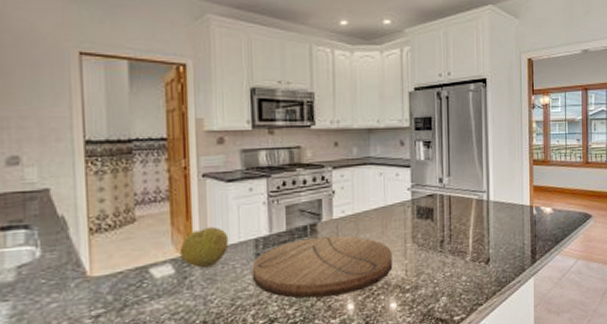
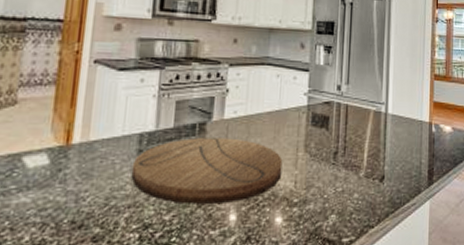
fruit: present [180,226,229,269] -> none [58,116,112,161]

